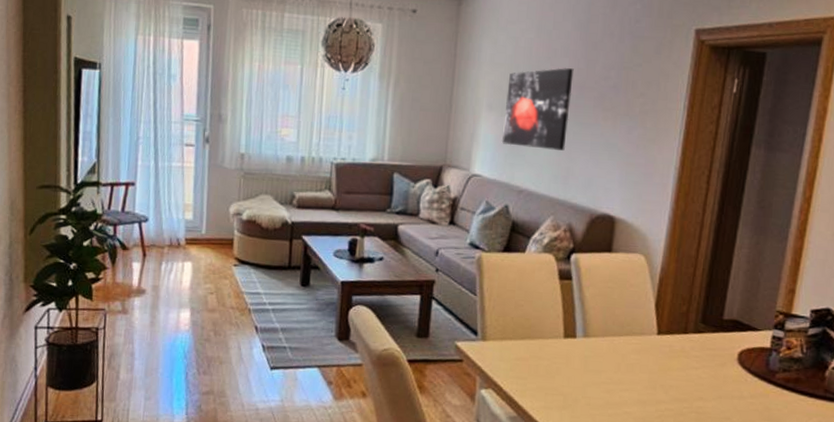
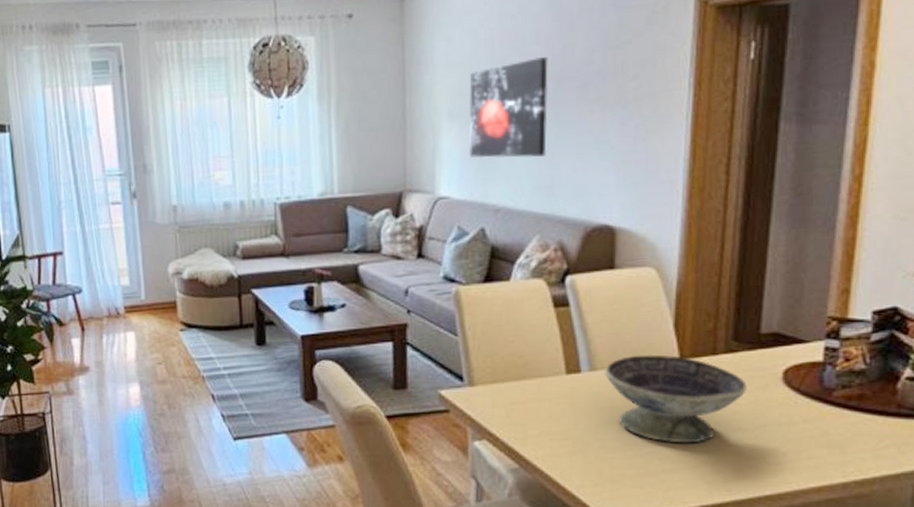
decorative bowl: none [596,327,709,408] -> present [605,355,747,444]

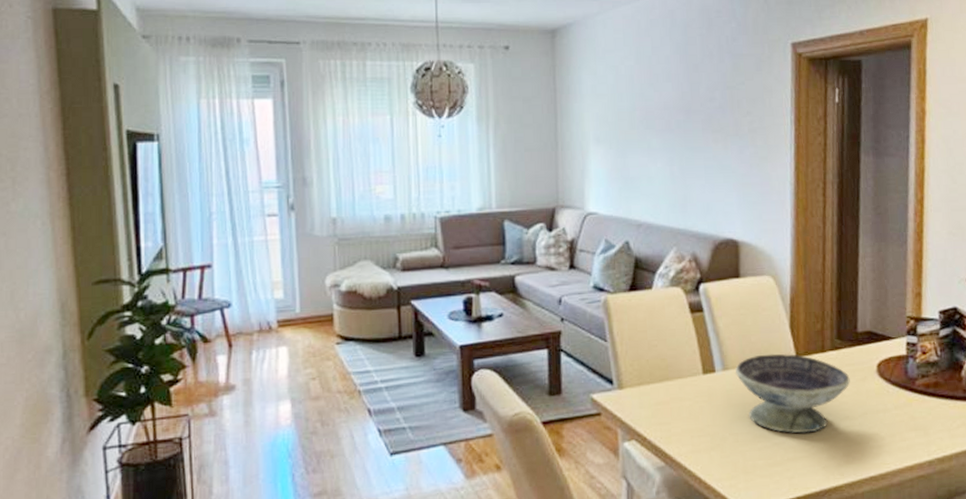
wall art: present [468,57,548,158] -> none [613,93,680,179]

